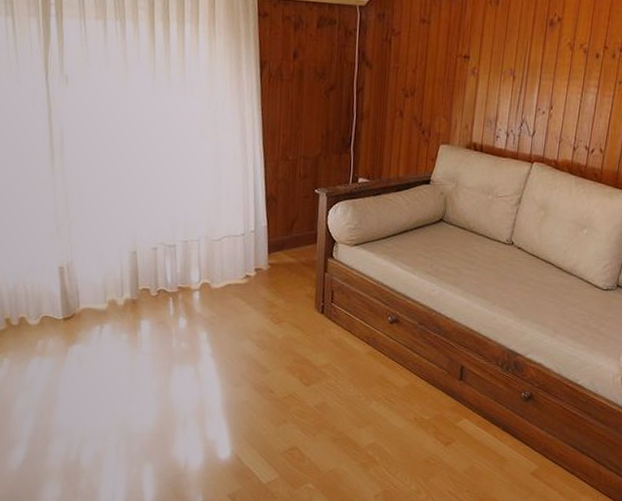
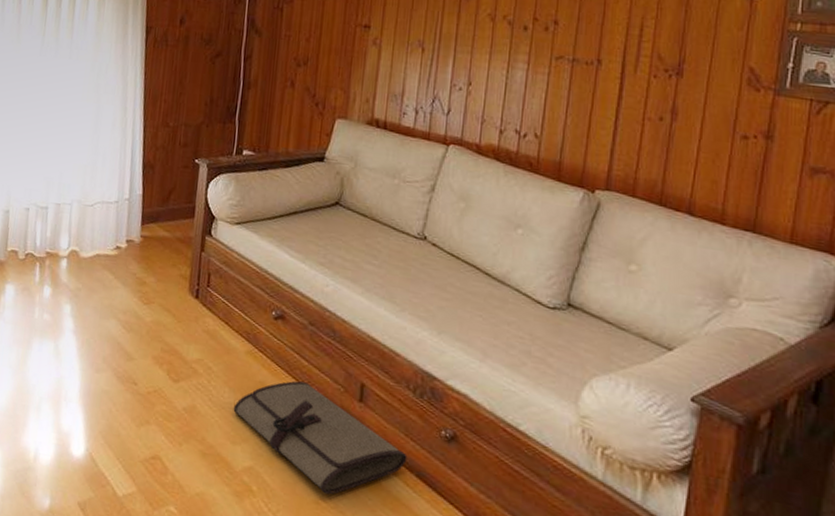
tool roll: none [358,371,496,454] -> present [233,380,408,495]

